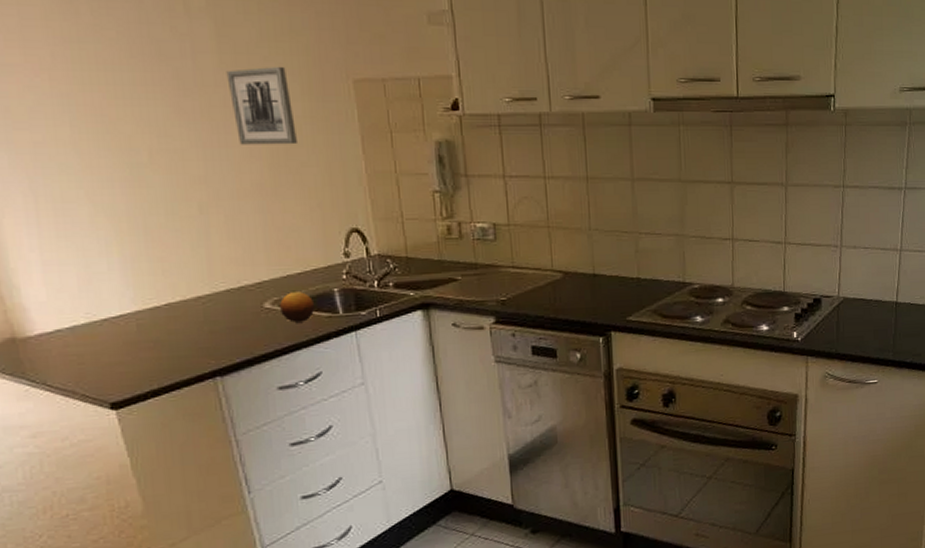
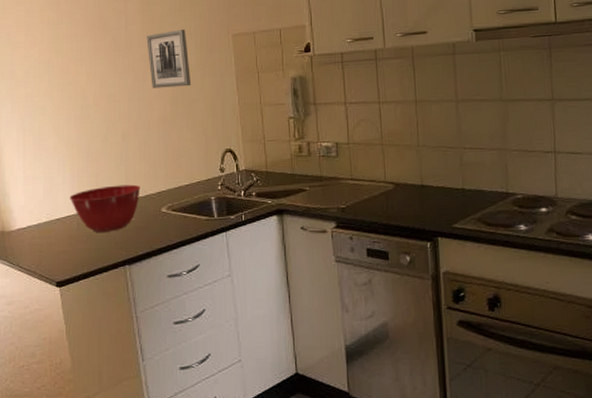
mixing bowl: none [121,272,231,336] -> present [69,184,140,232]
fruit: present [280,292,316,323] -> none [173,199,197,224]

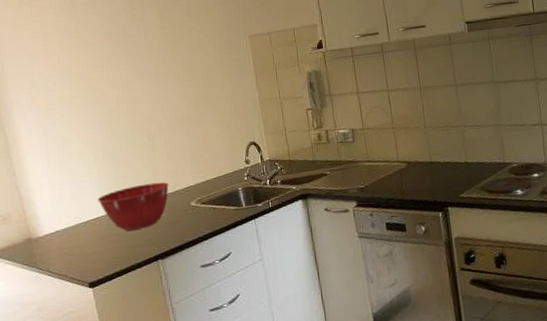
wall art: present [146,29,191,89] -> none [166,32,212,90]

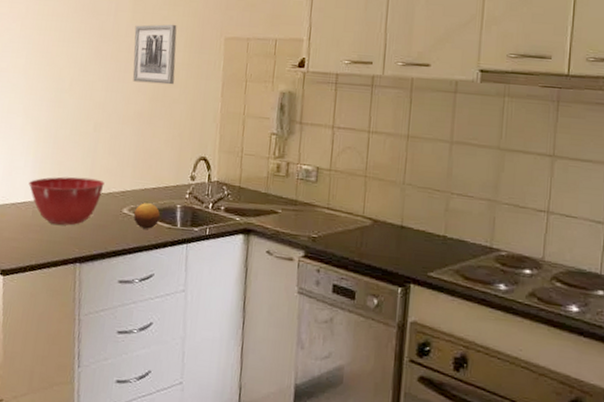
wall art: none [166,32,212,90] -> present [133,24,177,85]
fruit: none [202,192,226,216] -> present [133,203,161,229]

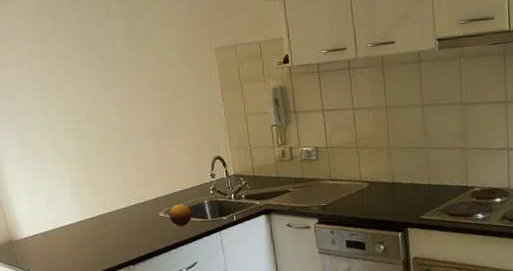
mixing bowl: present [28,176,105,226] -> none [72,192,138,237]
wall art: present [133,24,177,85] -> none [133,43,179,102]

